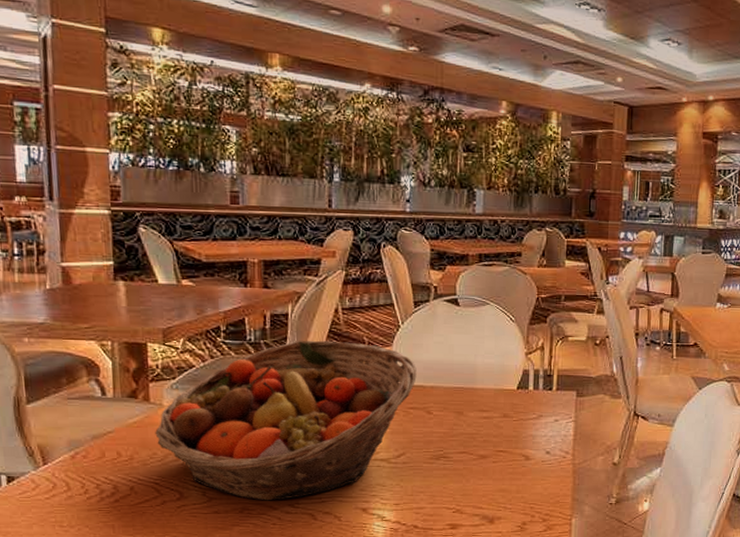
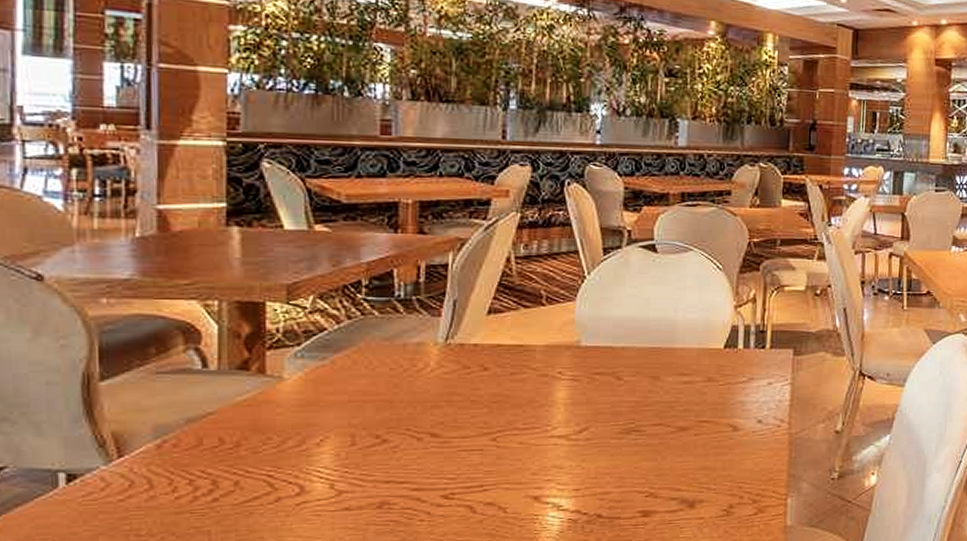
fruit basket: present [155,340,417,501] -> none [271,295,605,492]

